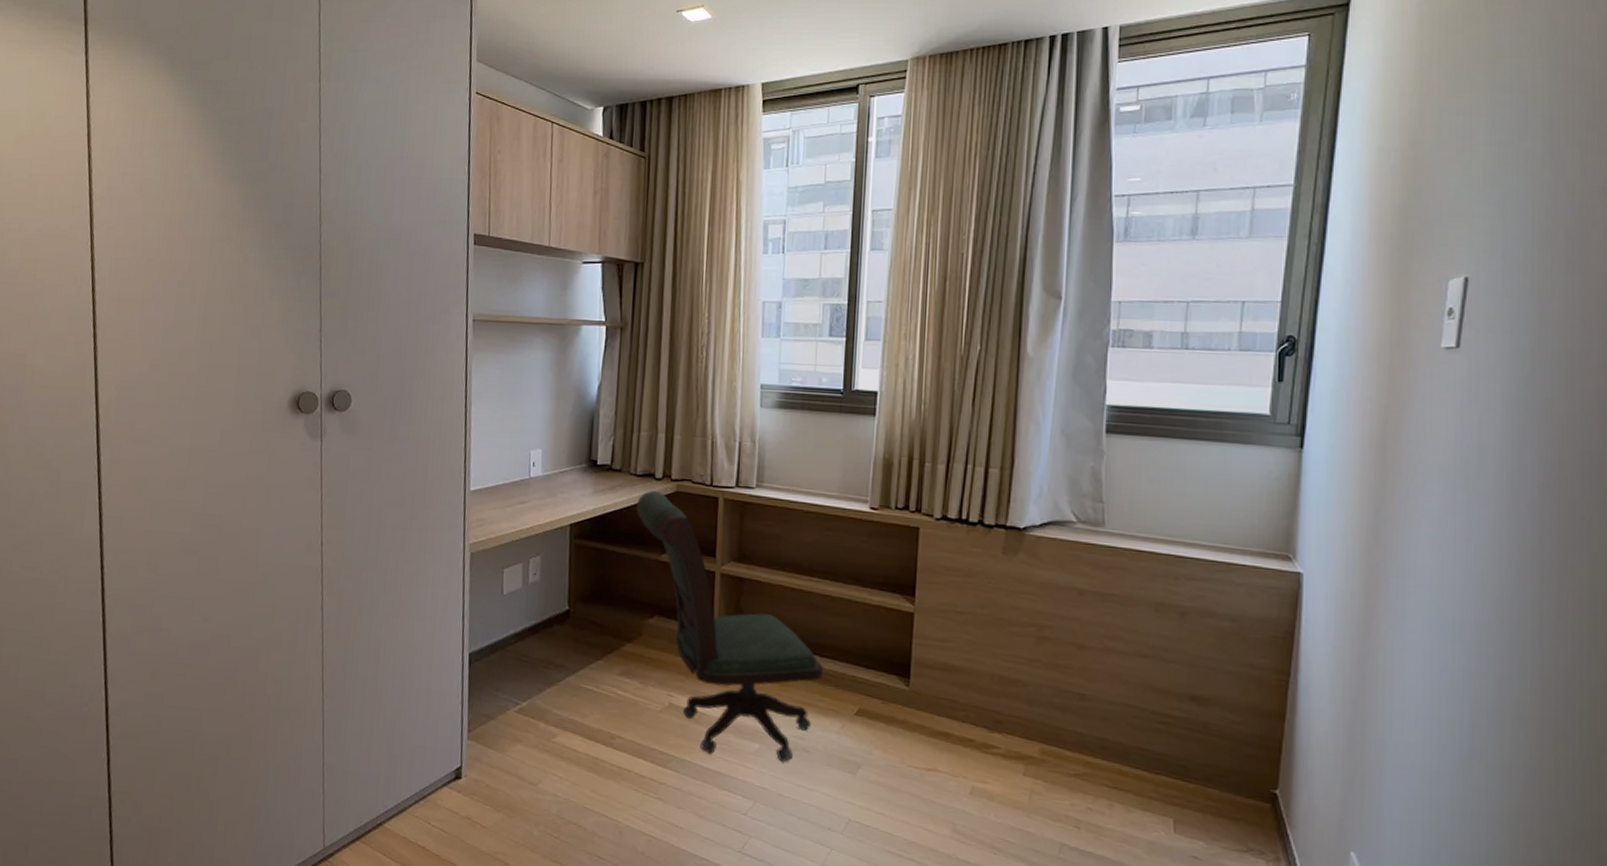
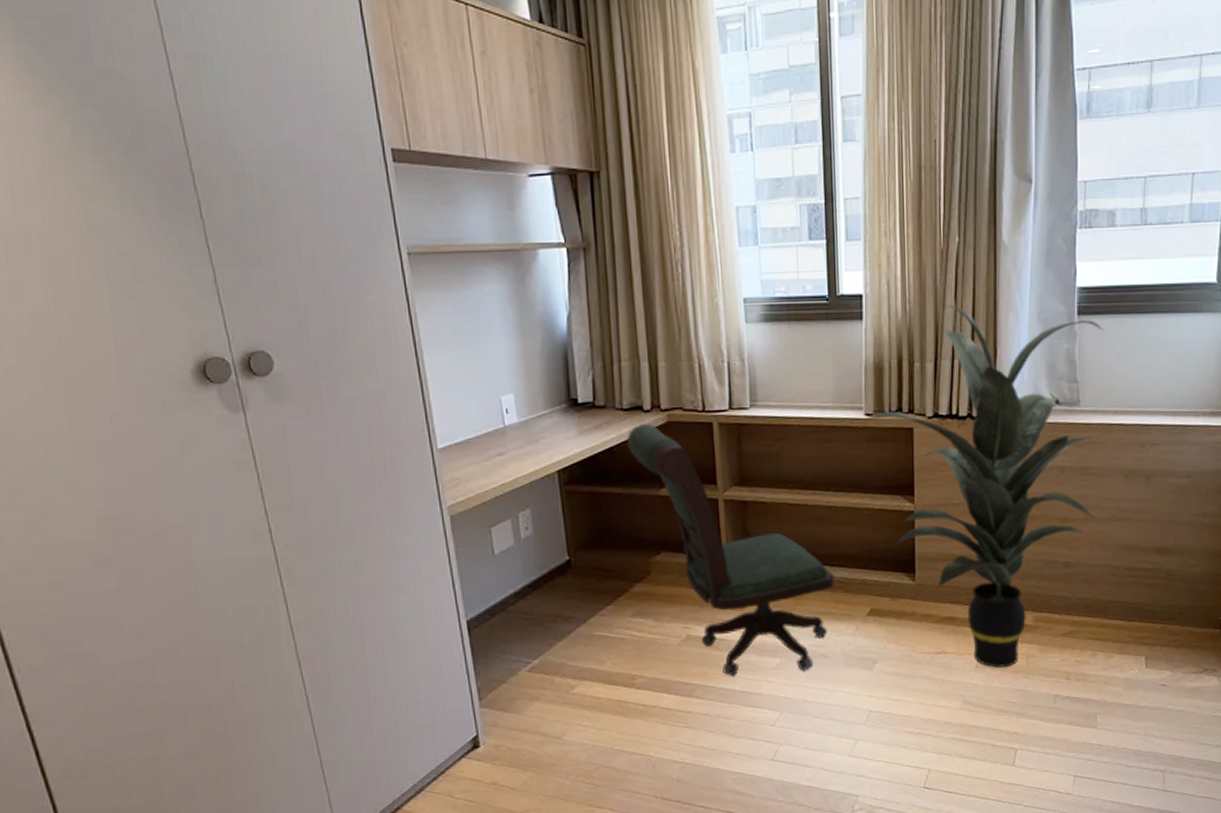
indoor plant: none [868,409,1136,800] -> present [864,304,1104,668]

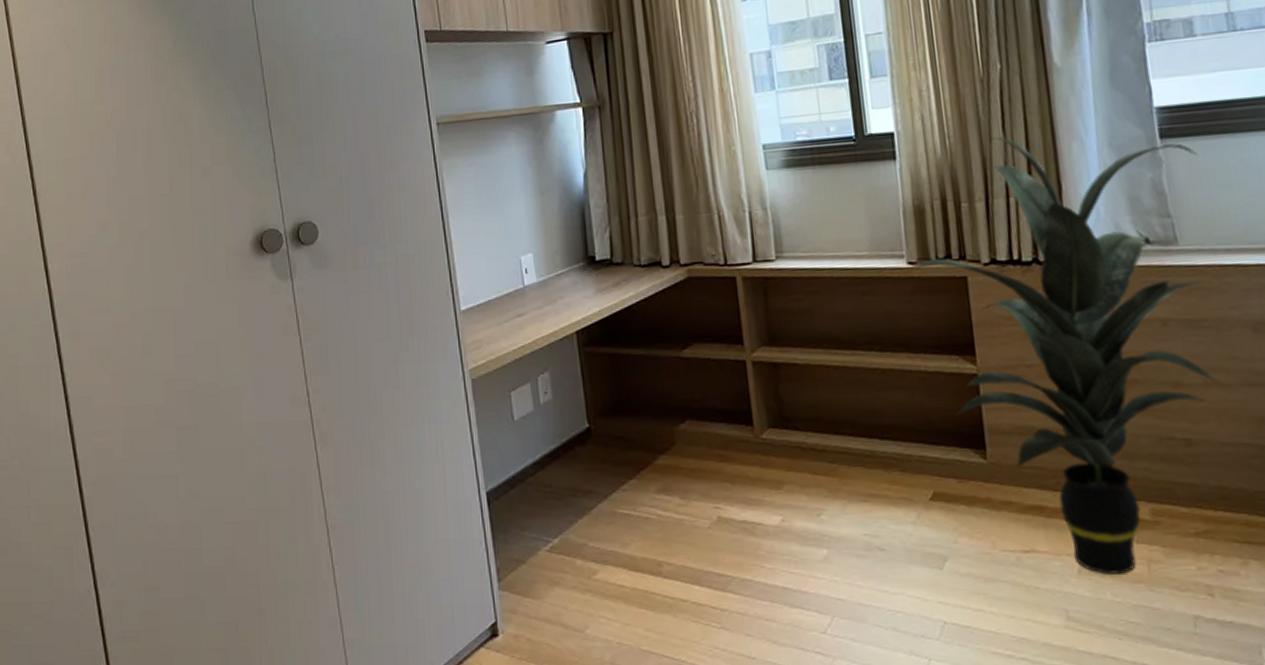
office chair: present [626,424,835,677] -> none [645,280,888,569]

